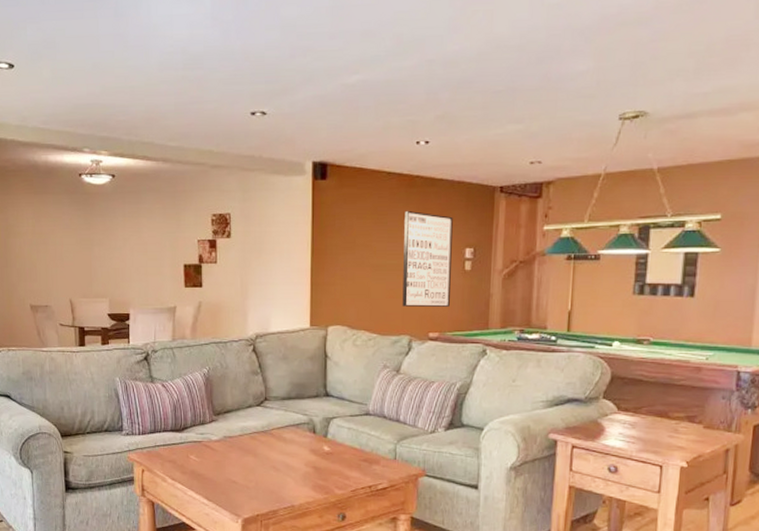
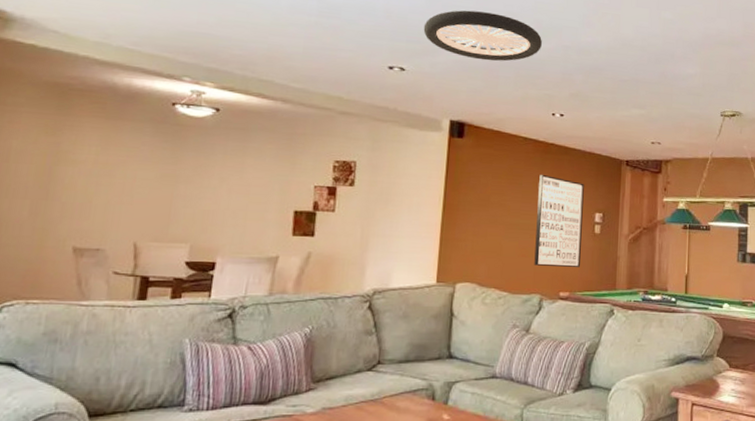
ceiling light: none [280,34,403,92] -> present [423,10,542,62]

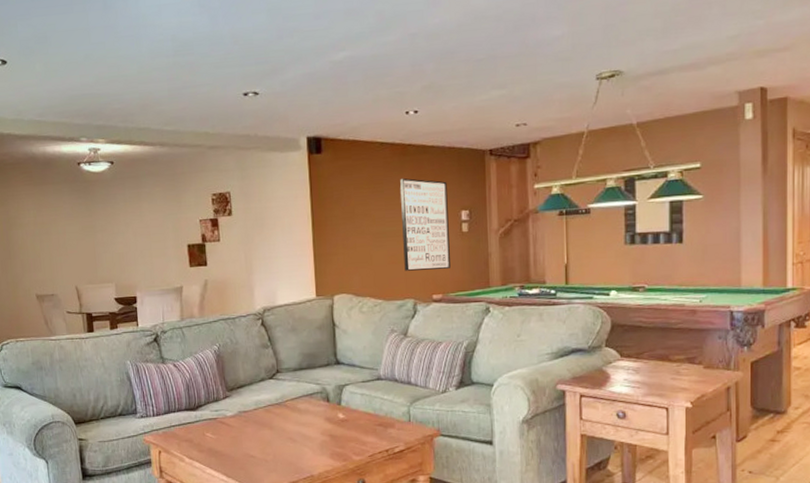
ceiling light: present [423,10,542,62] -> none [269,13,387,69]

